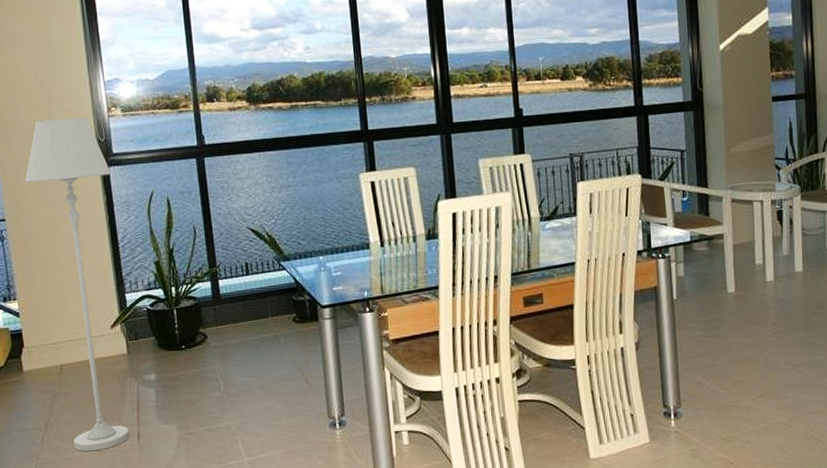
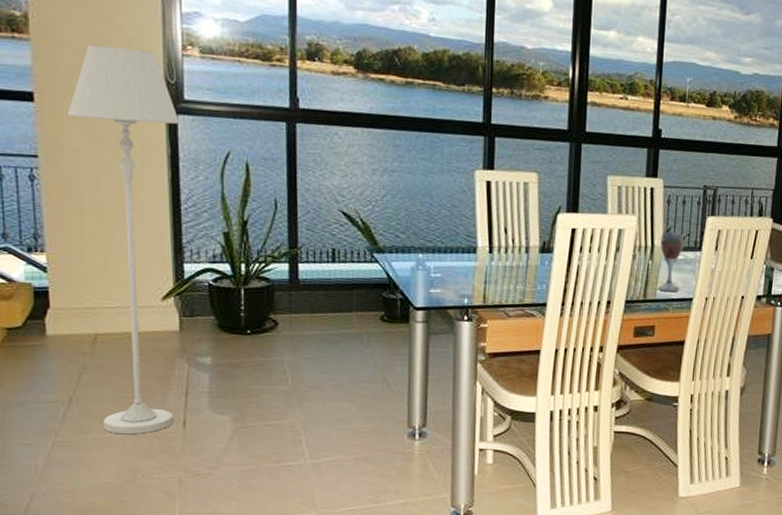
cup: none [536,201,561,260] -> present [657,231,685,292]

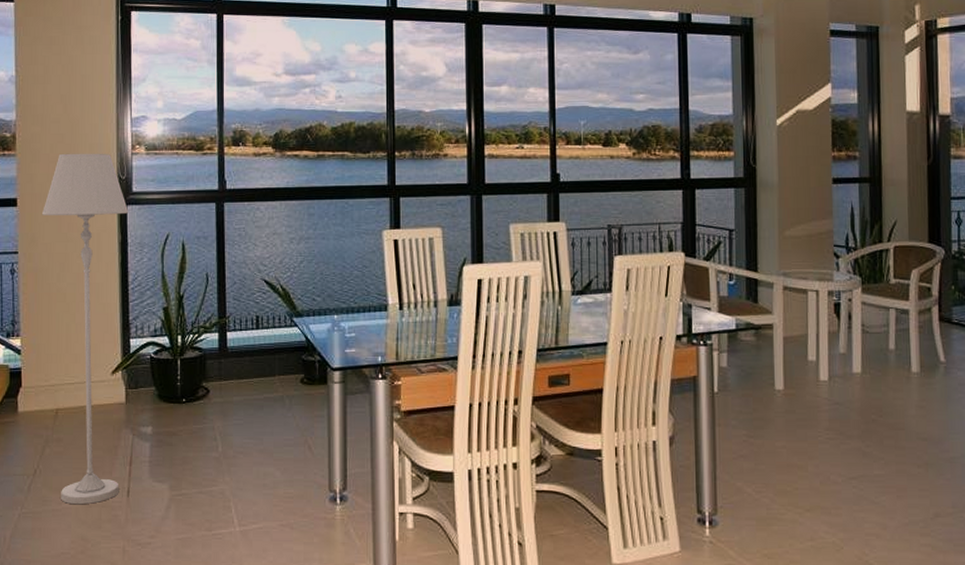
cup: present [657,231,685,292] -> none [568,275,593,338]

